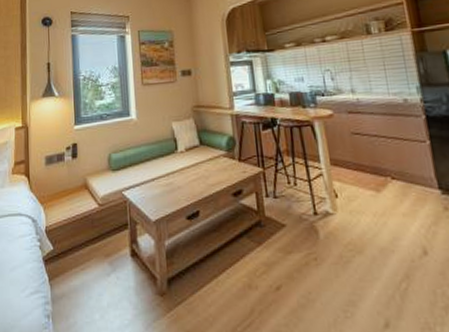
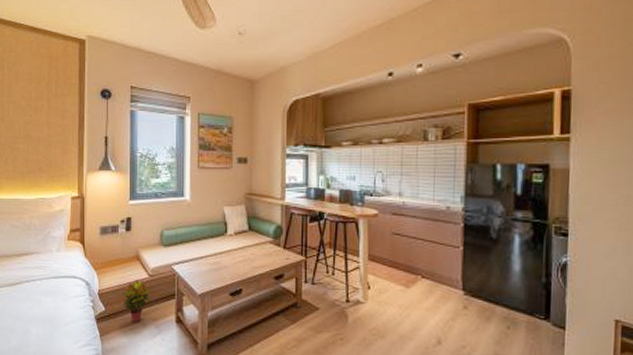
potted plant: none [72,211,102,260] -> present [123,280,150,322]

